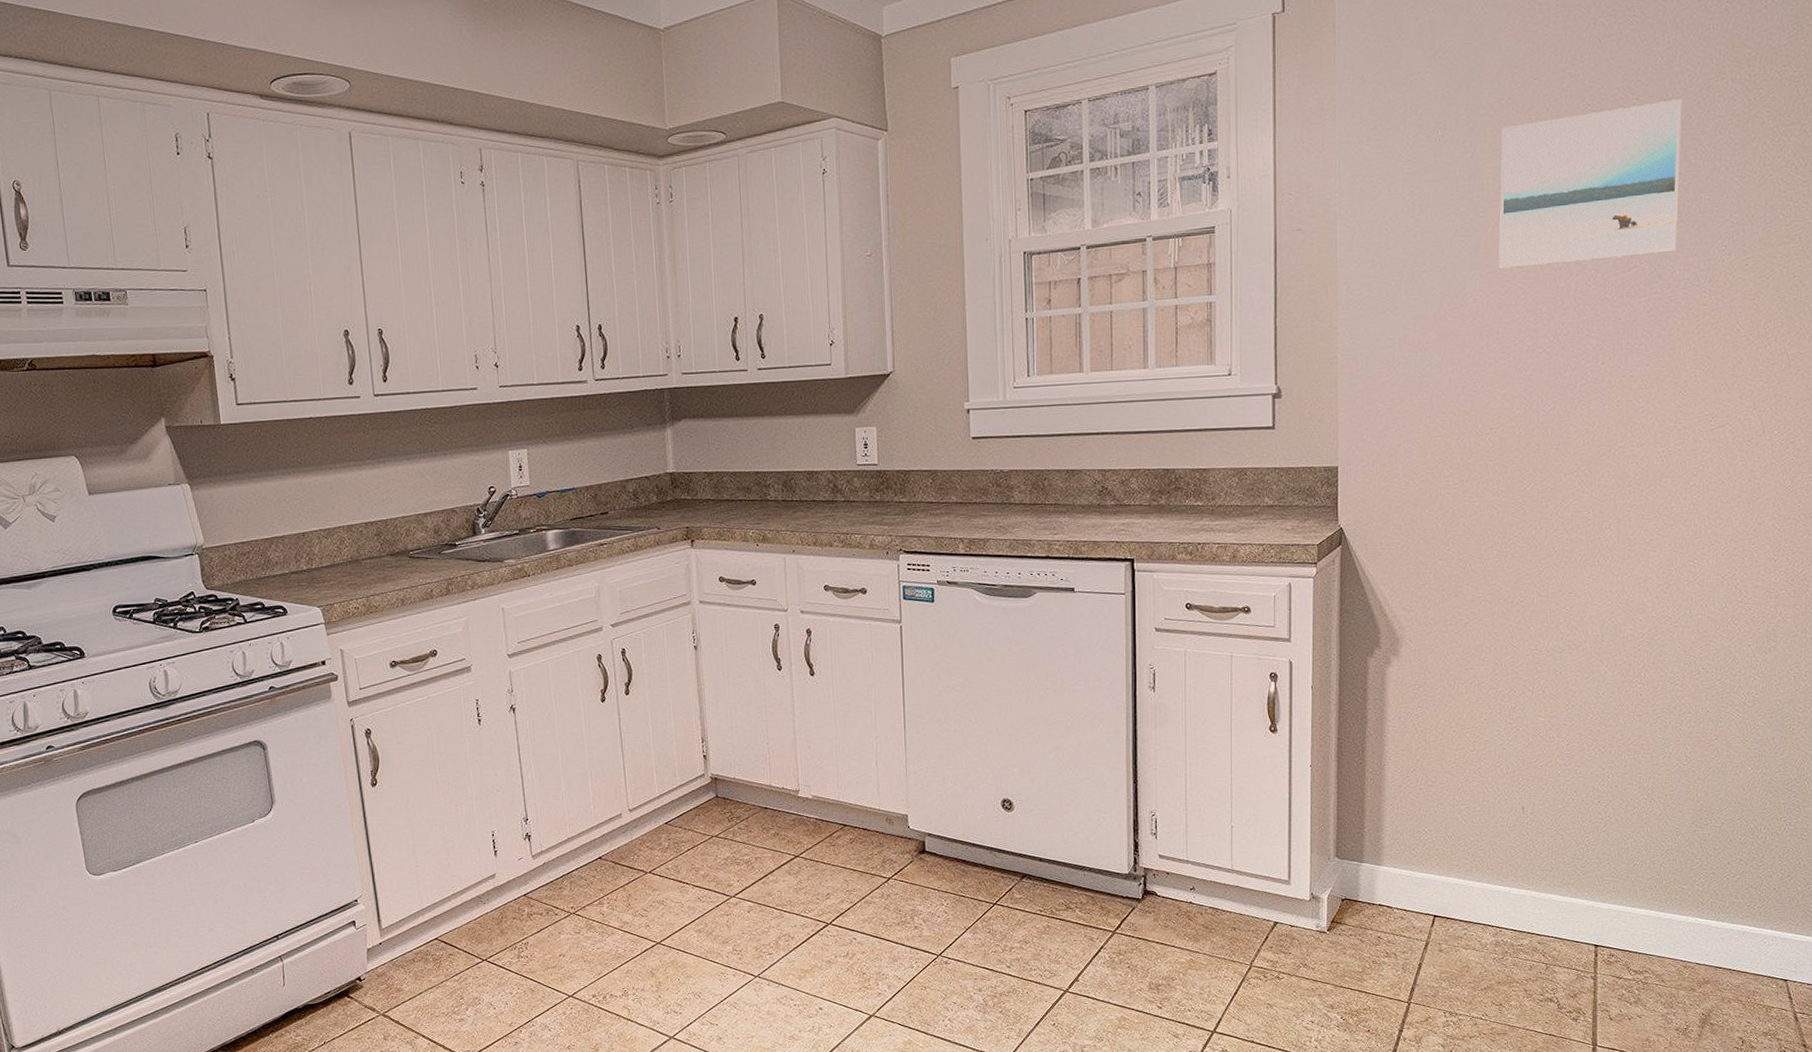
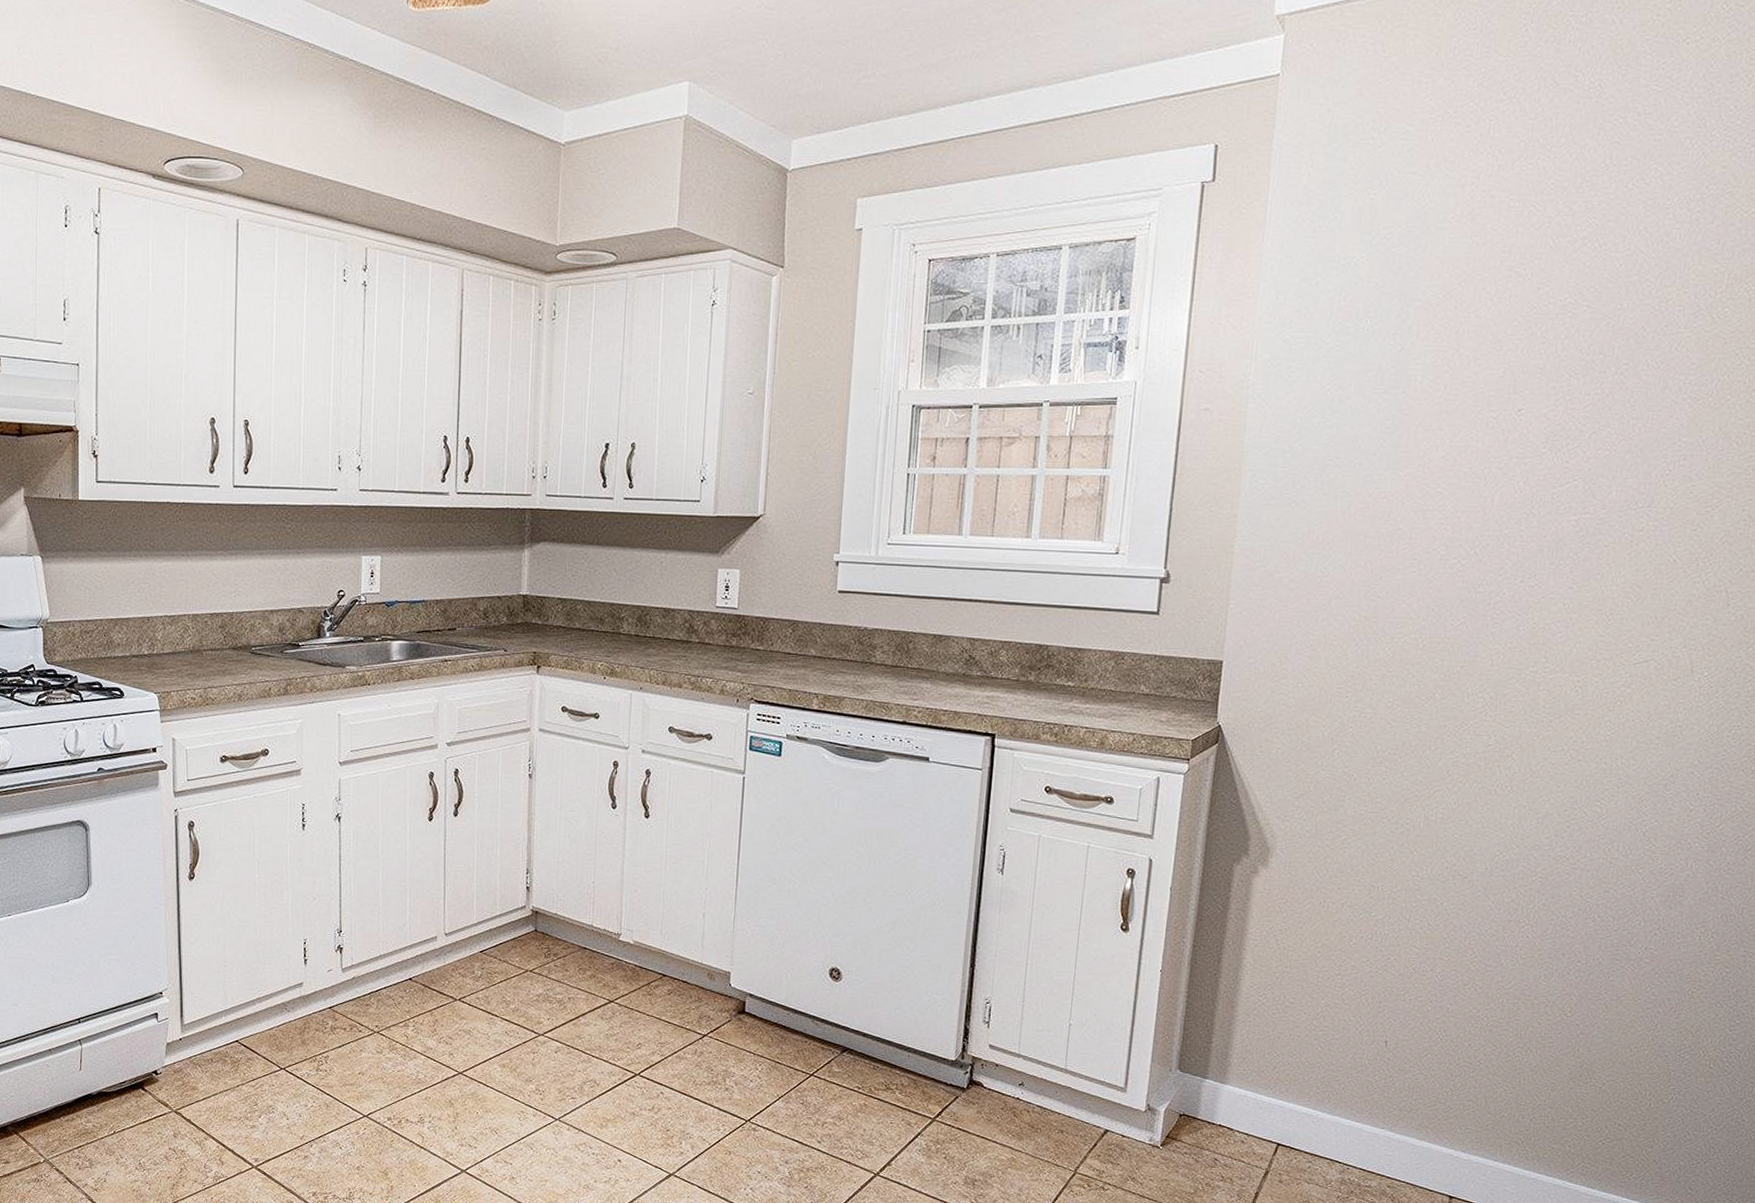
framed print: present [1498,99,1682,269] -> none [1418,310,1638,472]

